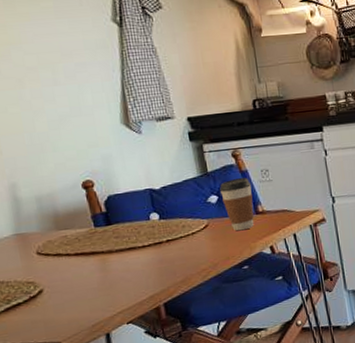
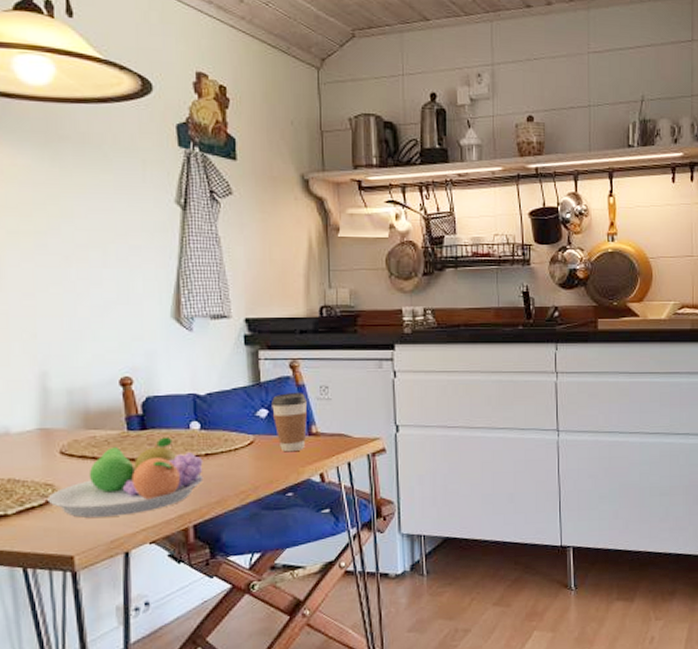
fruit bowl: none [31,229,168,308] -> present [47,437,204,518]

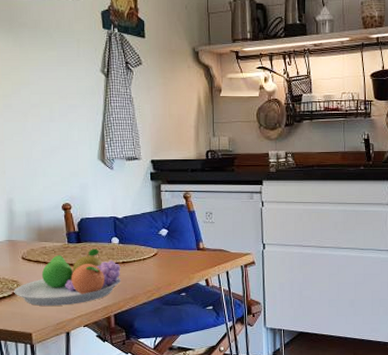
coffee cup: present [272,393,307,452] -> none [170,217,196,262]

